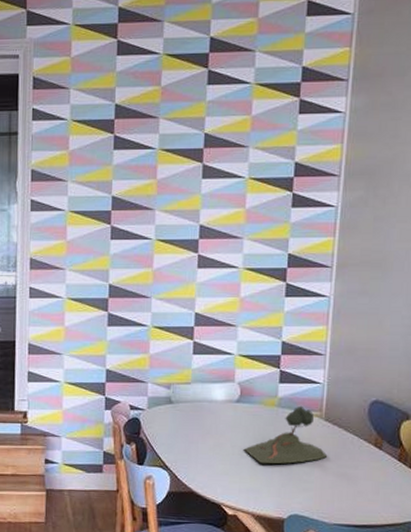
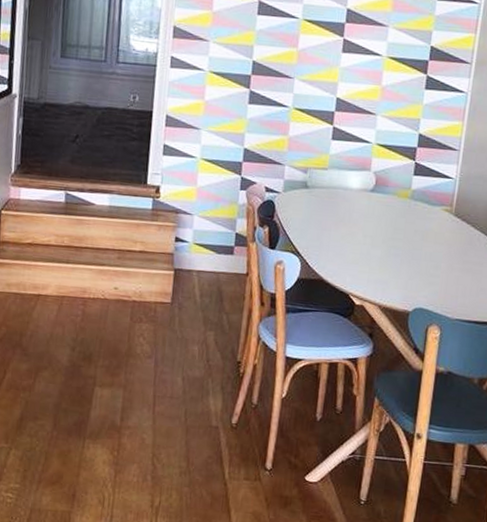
plant: present [243,405,328,464] -> none [374,199,455,257]

